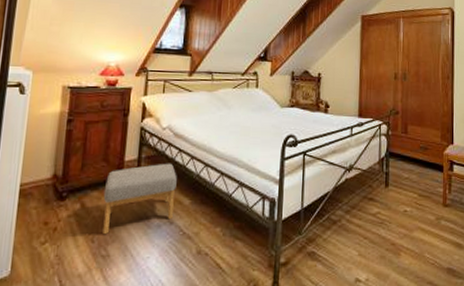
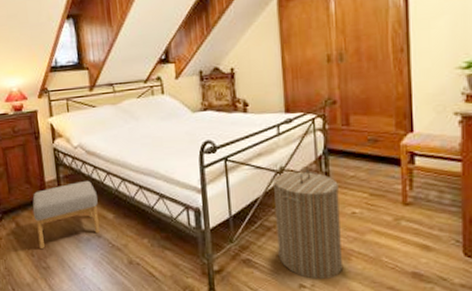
laundry hamper: none [340,167,395,273] -> present [273,168,342,279]

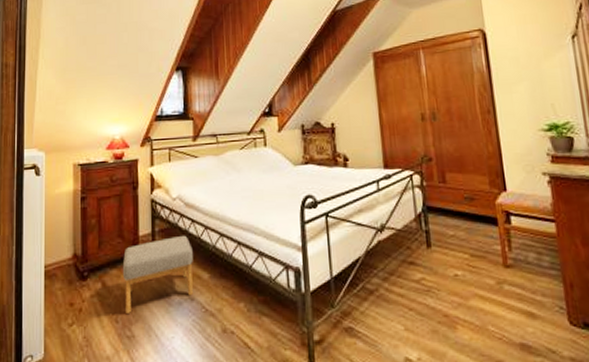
laundry hamper: present [273,168,342,279] -> none [375,226,449,351]

